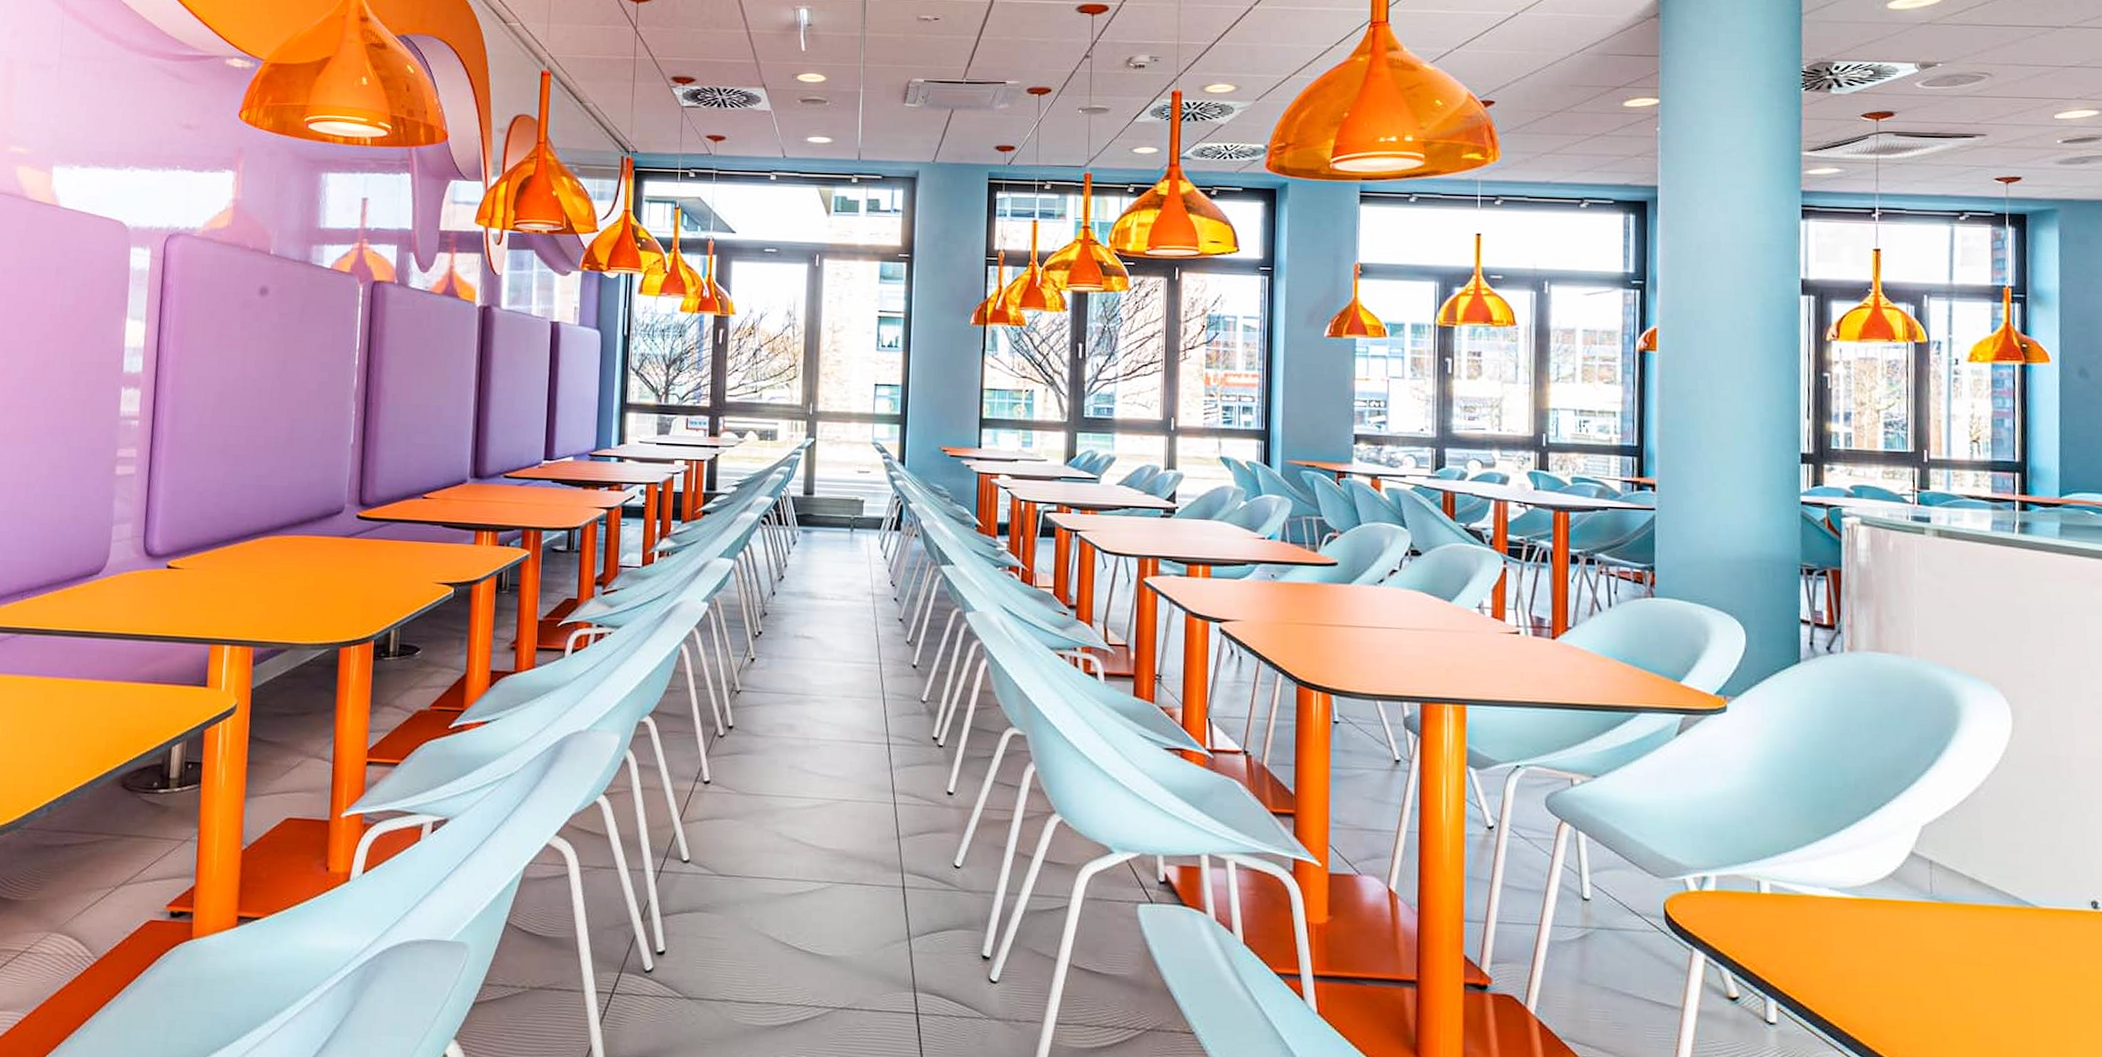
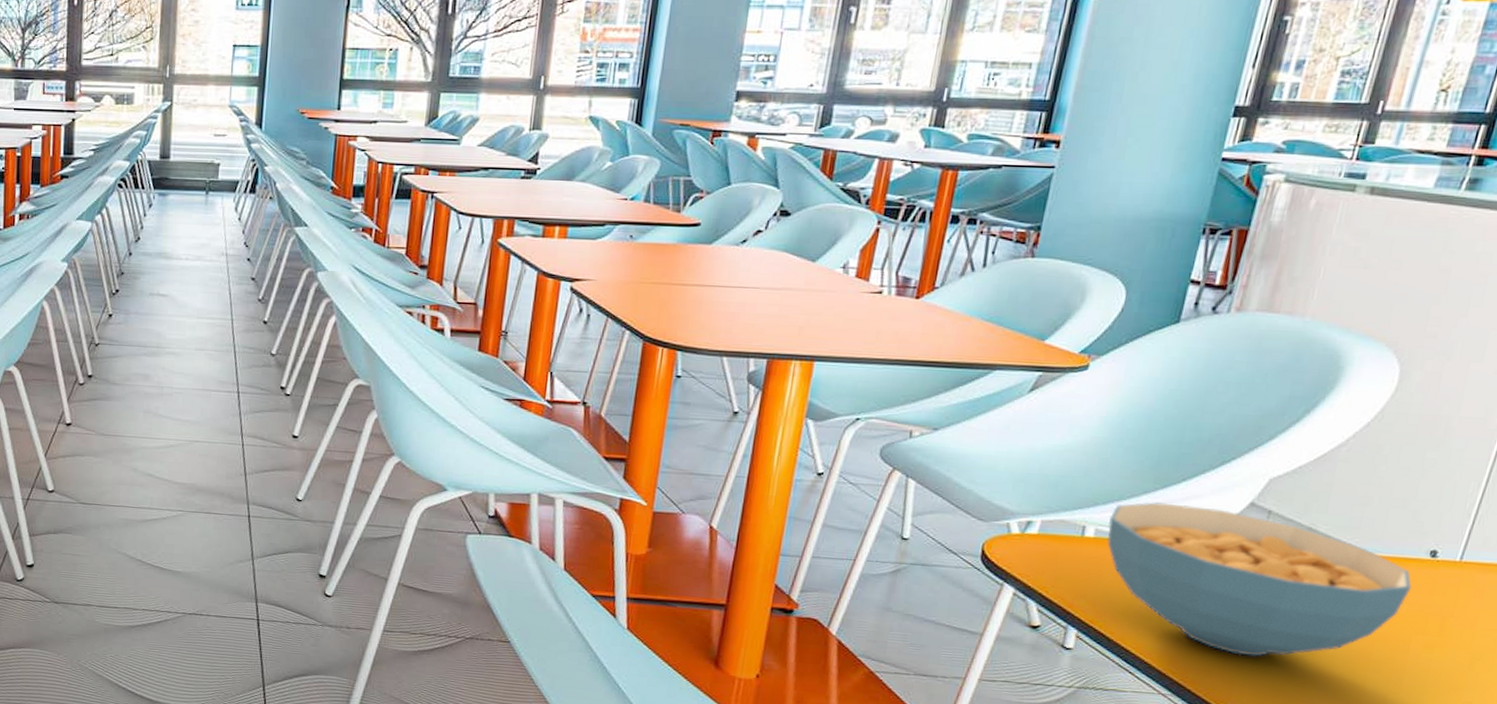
cereal bowl: none [1781,853,2085,1027] -> present [1107,502,1412,657]

